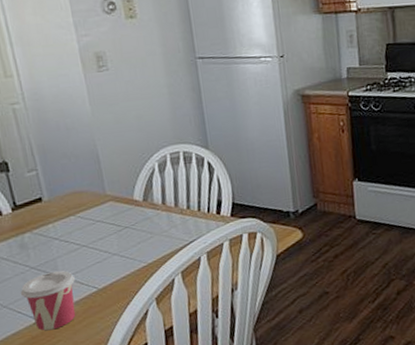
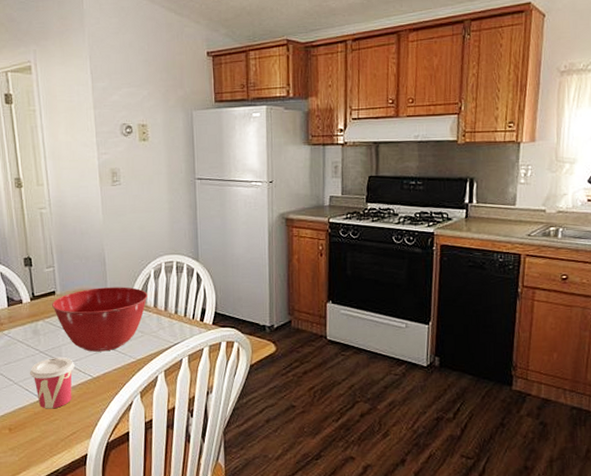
mixing bowl: none [39,184,154,262] -> present [52,287,148,352]

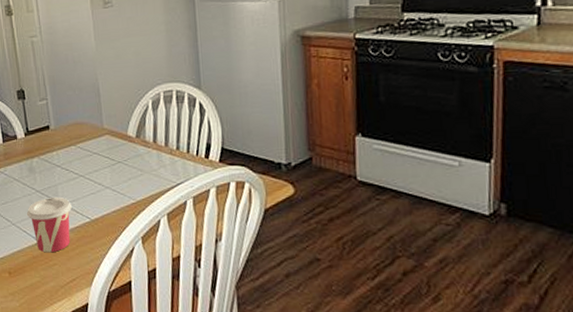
mixing bowl: present [52,287,148,352] -> none [46,120,146,192]

